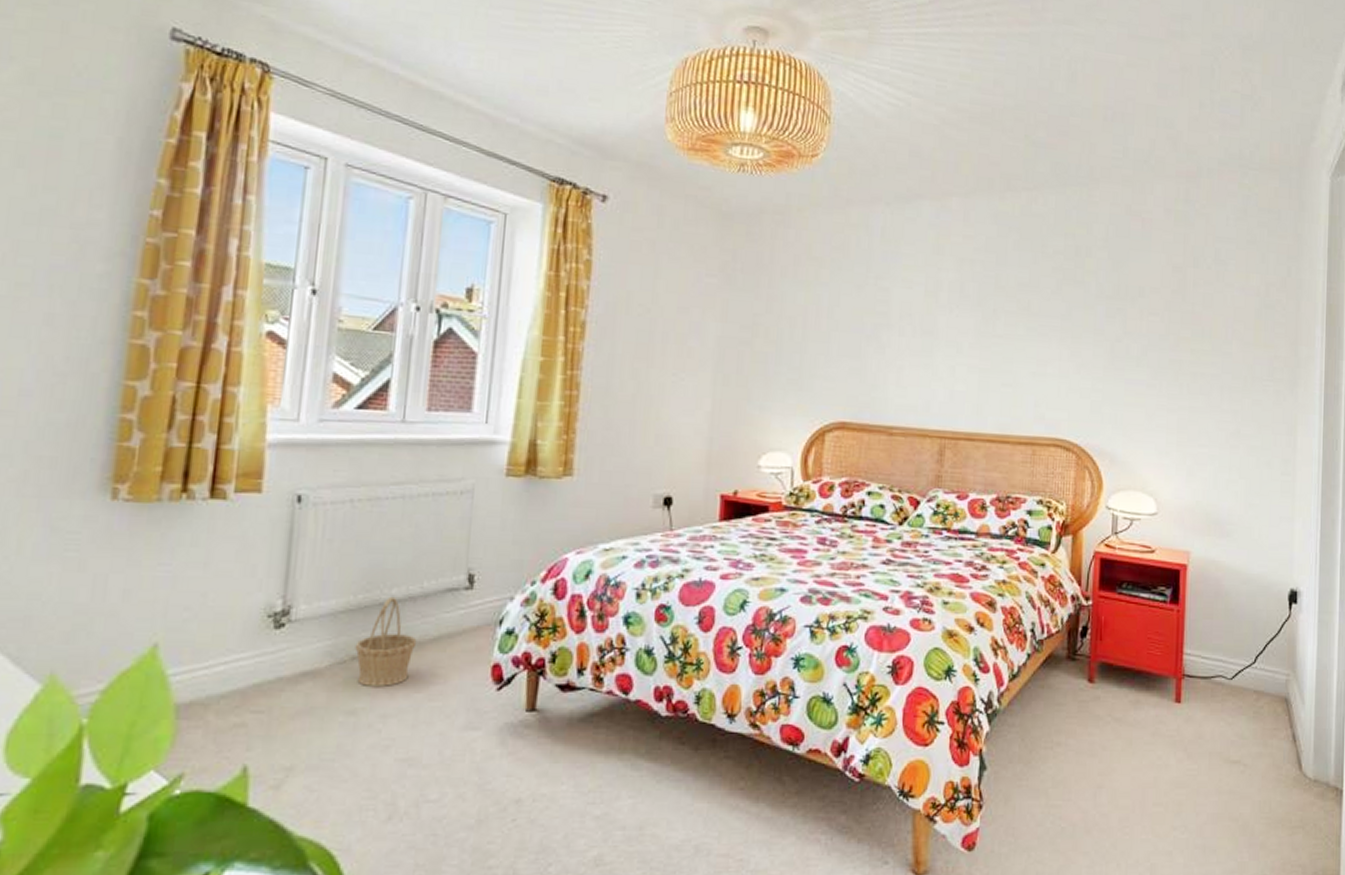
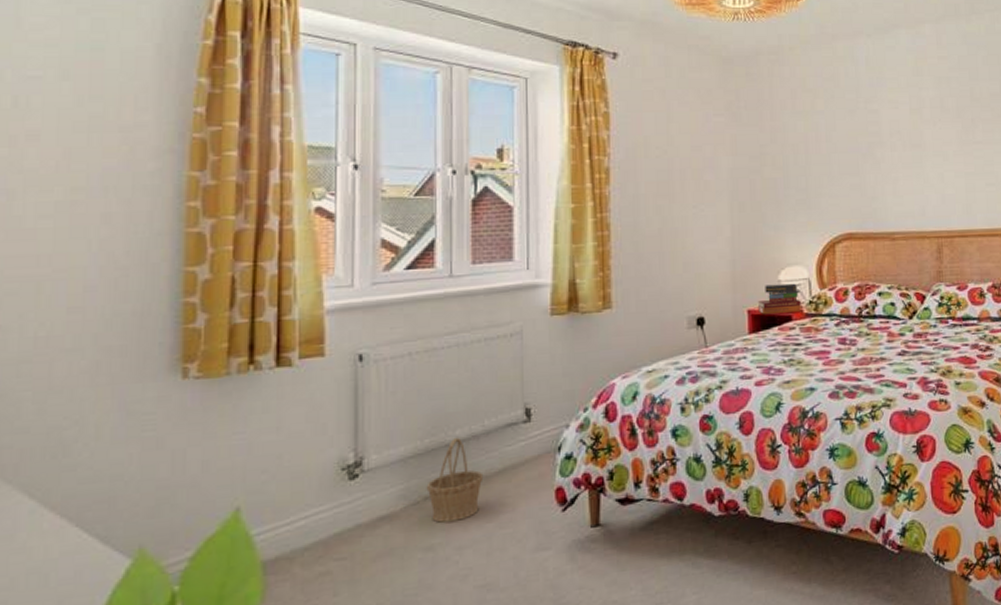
books: none [733,469,781,503] -> present [758,283,801,315]

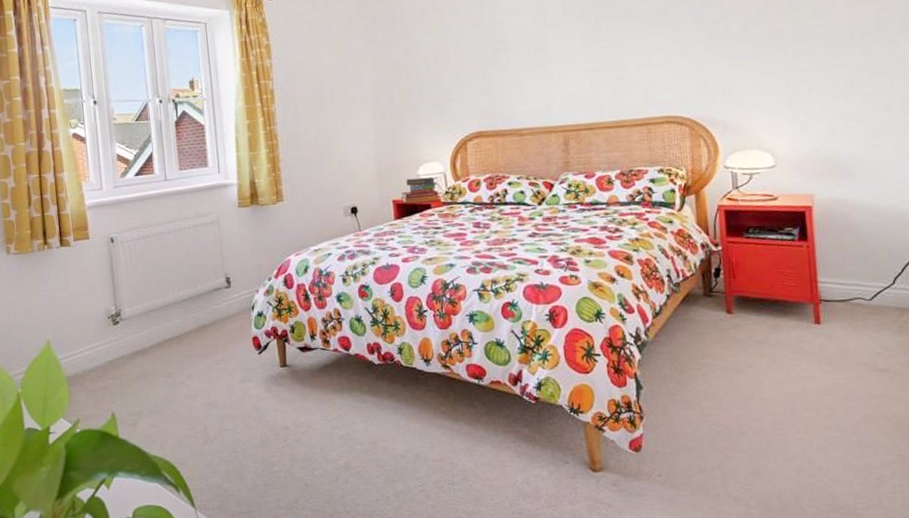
basket: present [426,437,484,523] -> none [163,297,201,358]

